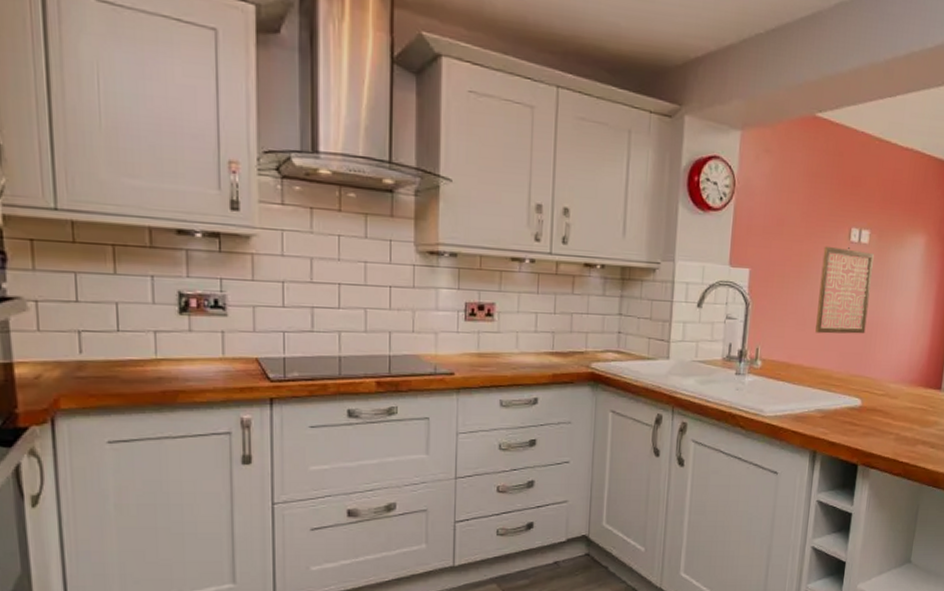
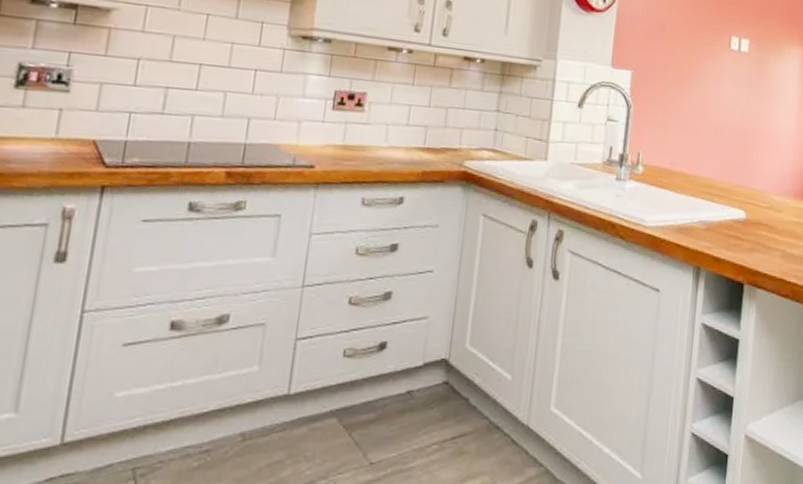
wall art: present [815,246,874,334] -> none [698,52,754,143]

